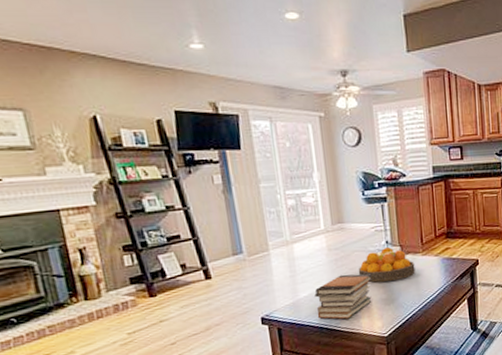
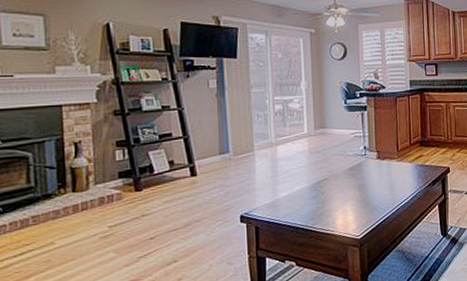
book stack: present [314,273,372,320] -> none [293,176,349,220]
fruit bowl: present [358,246,415,283] -> none [336,152,390,186]

